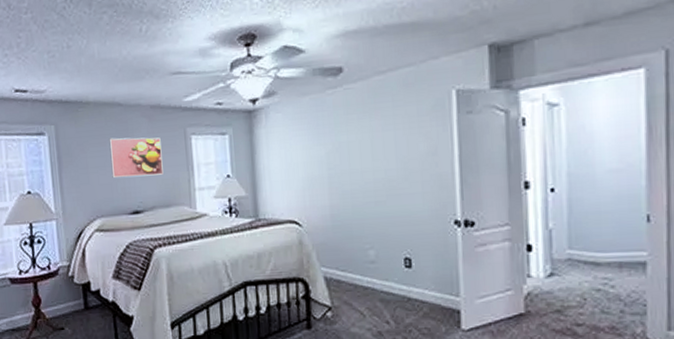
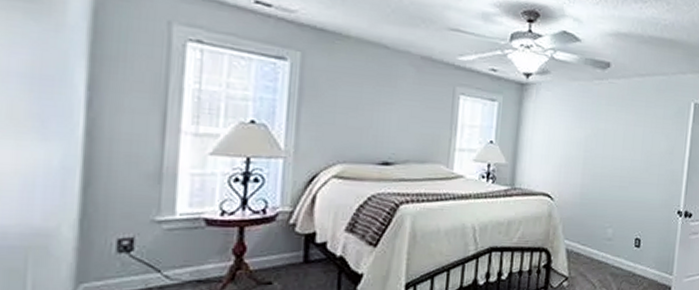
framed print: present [109,137,164,178] -> none [364,80,427,129]

